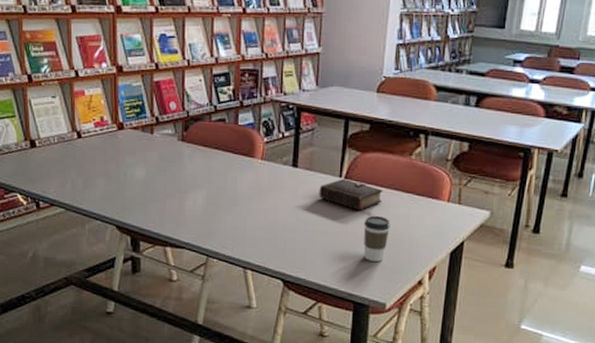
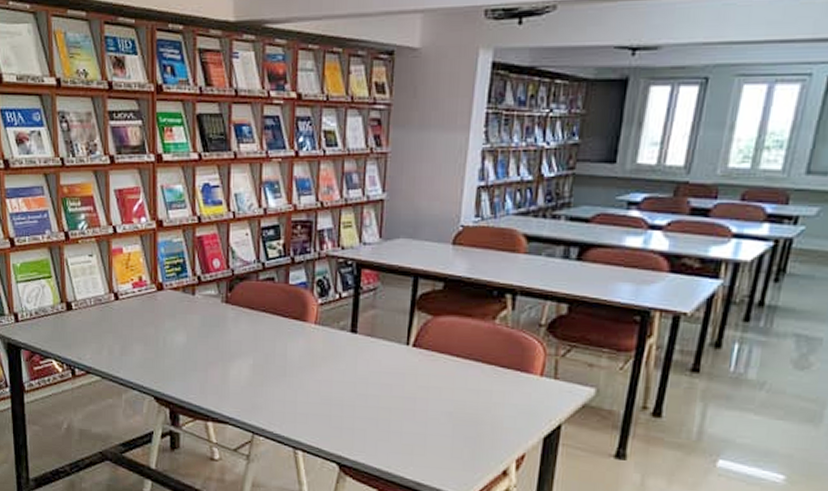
book: present [319,178,383,215] -> none [381,346,459,390]
coffee cup: present [363,215,390,261] -> none [435,390,468,446]

